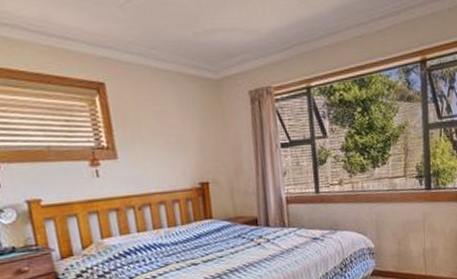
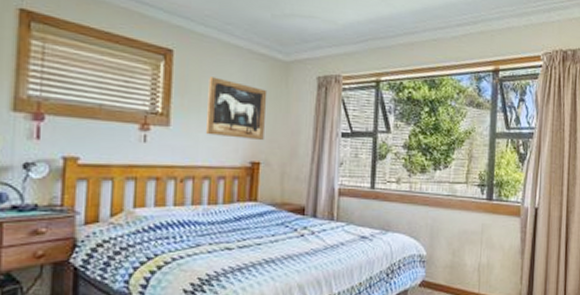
wall art: none [144,105,208,163] -> present [206,77,268,141]

